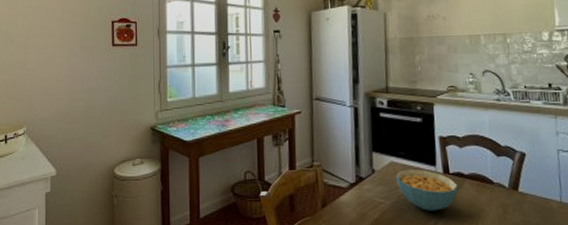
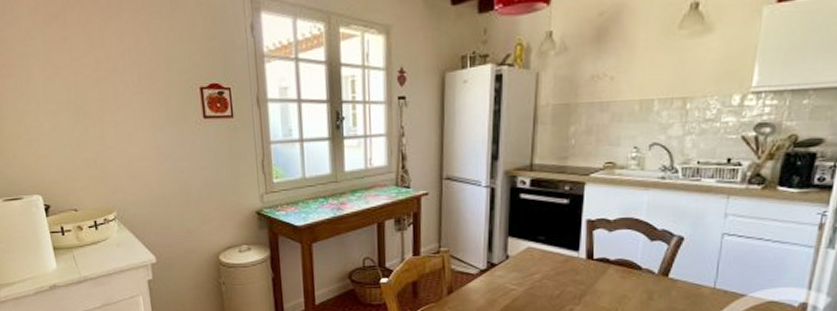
cereal bowl: present [395,169,458,211] -> none [532,254,601,297]

